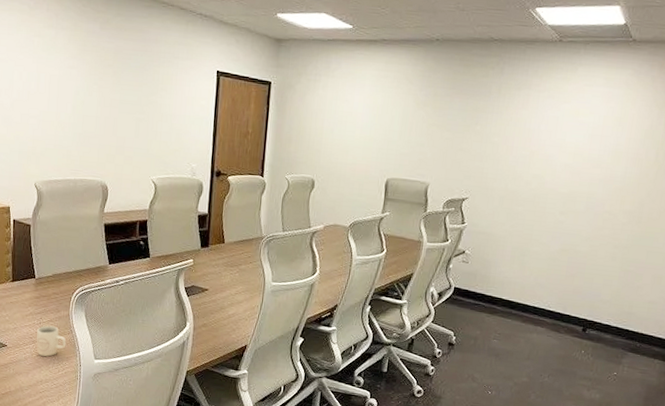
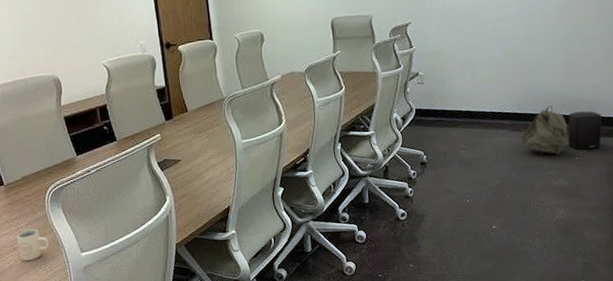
backpack: none [559,312,613,365] -> present [521,105,569,155]
pedal bin: none [609,324,652,368] -> present [568,111,602,150]

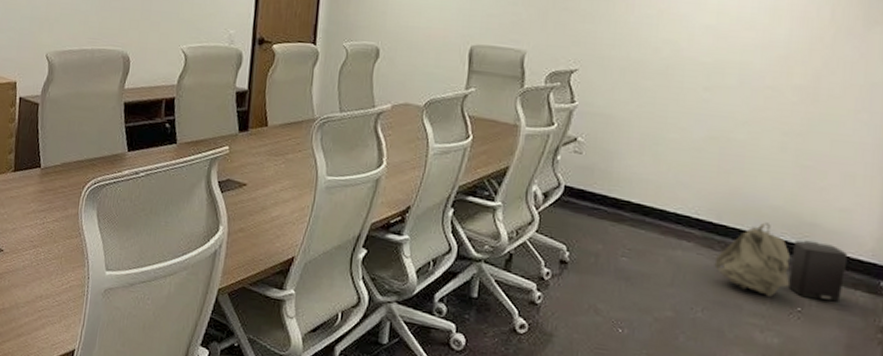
mug: present [16,228,50,261] -> none [37,226,74,266]

